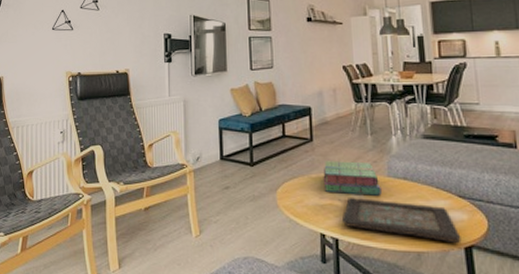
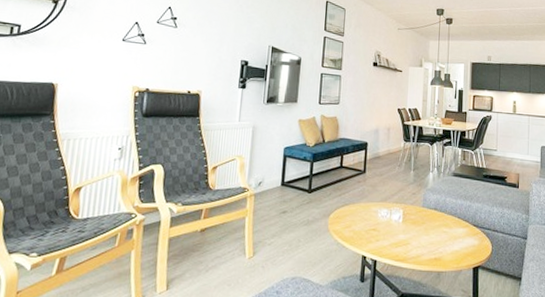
stack of books: present [323,161,382,196] -> none [370,191,416,224]
decorative tray: present [343,197,462,243] -> none [382,223,472,264]

